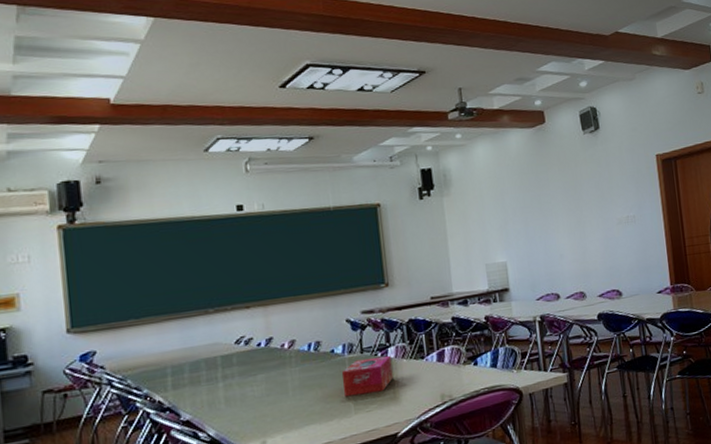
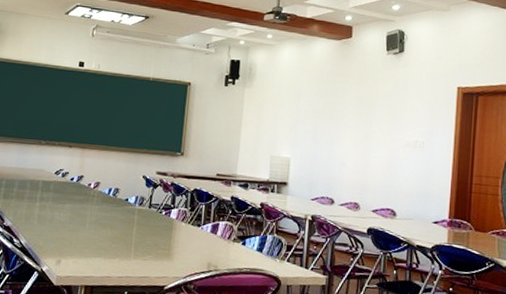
tissue box: present [341,355,393,397] -> none [128,212,173,246]

